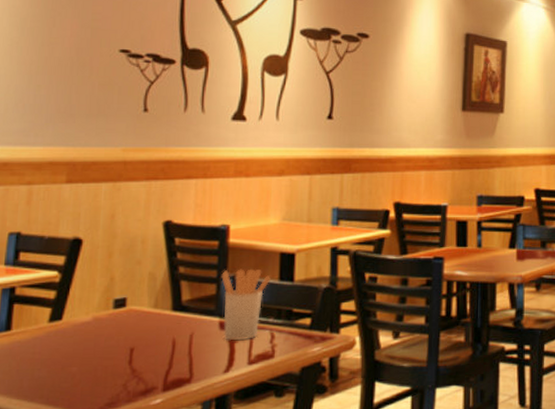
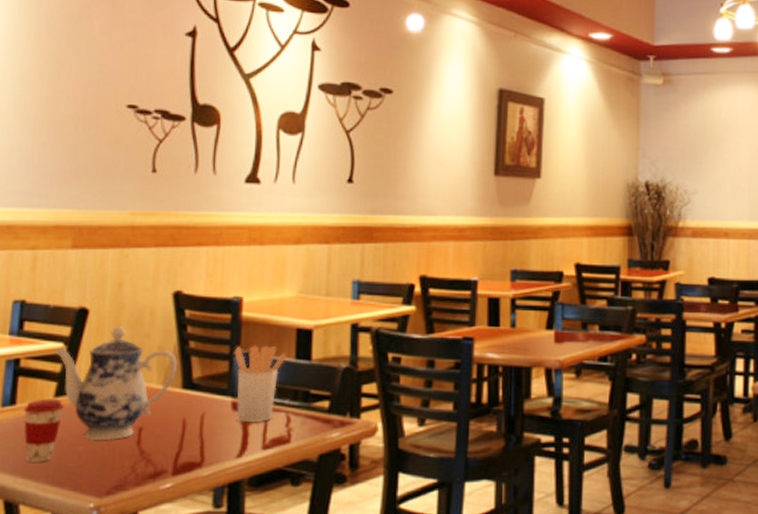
coffee cup: none [18,323,58,384] -> present [23,398,64,462]
teapot: none [48,255,168,362] -> present [53,327,178,441]

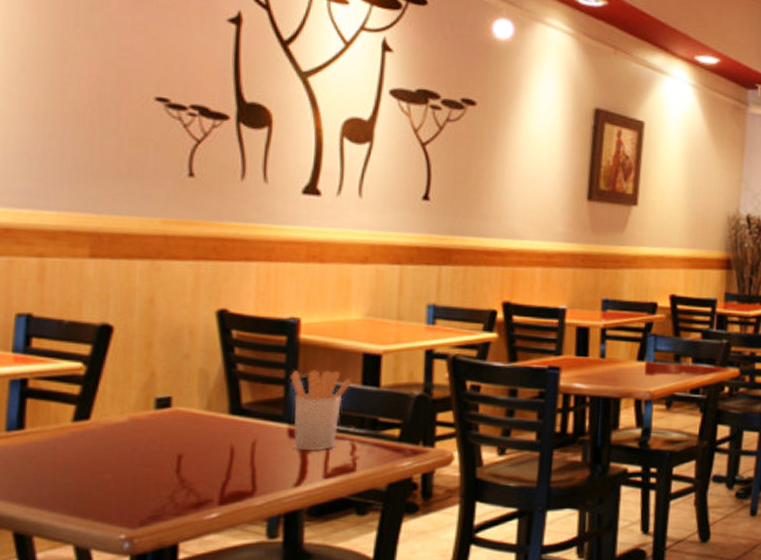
coffee cup: present [23,398,64,462] -> none [34,423,85,491]
teapot: present [53,327,178,441] -> none [70,346,224,469]

